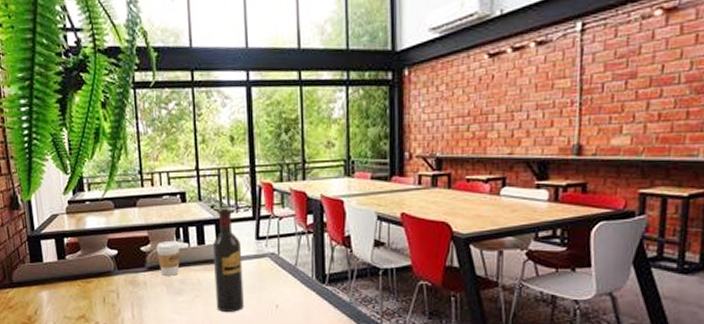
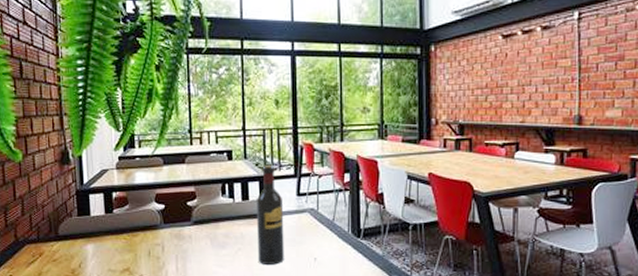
coffee cup: present [156,240,180,276] -> none [202,196,225,230]

